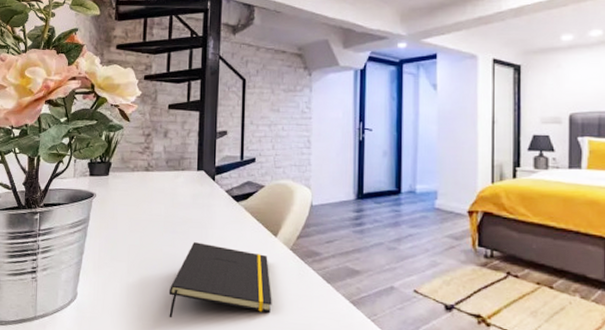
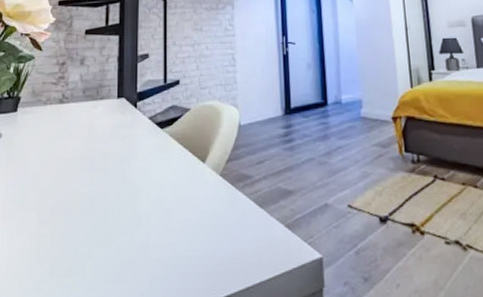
notepad: present [169,242,272,317] -> none [86,178,203,269]

